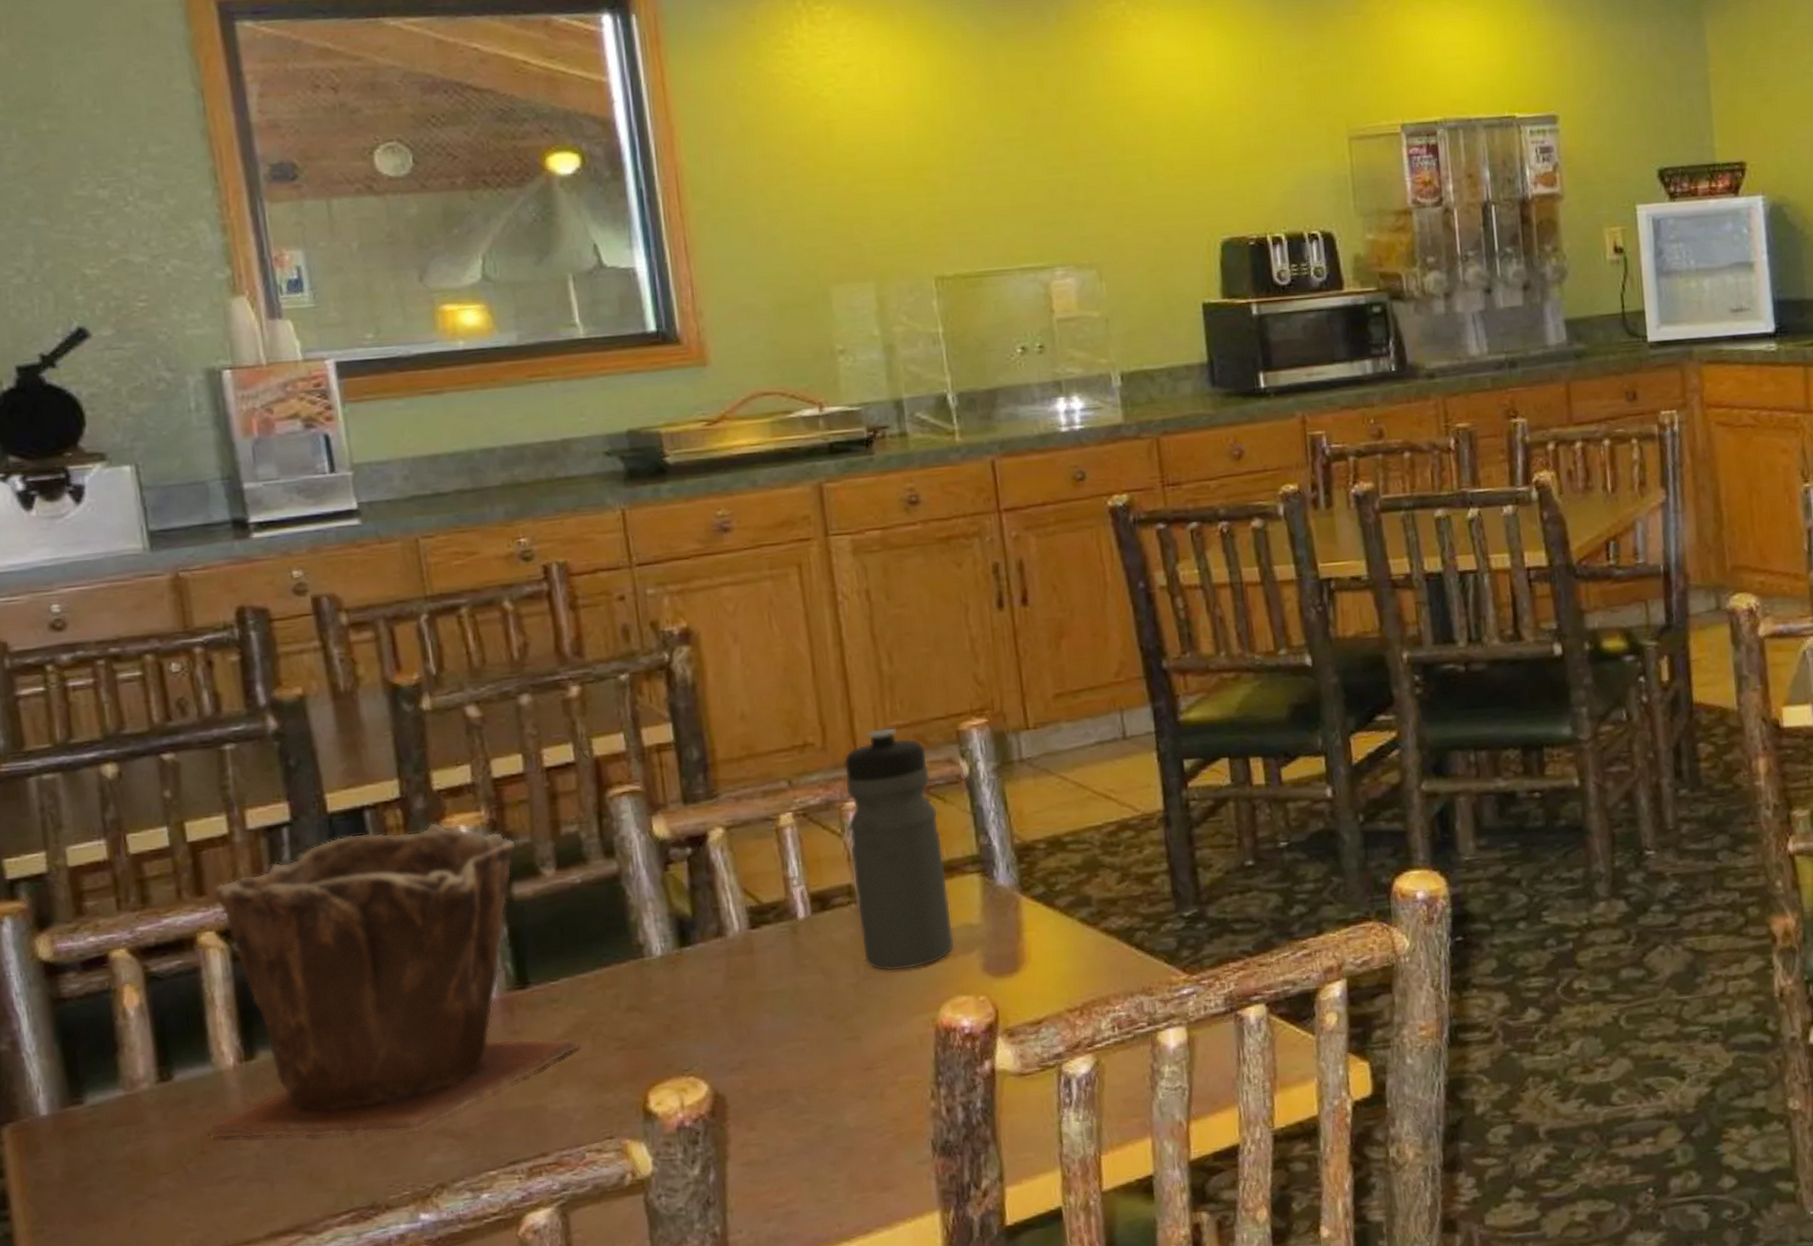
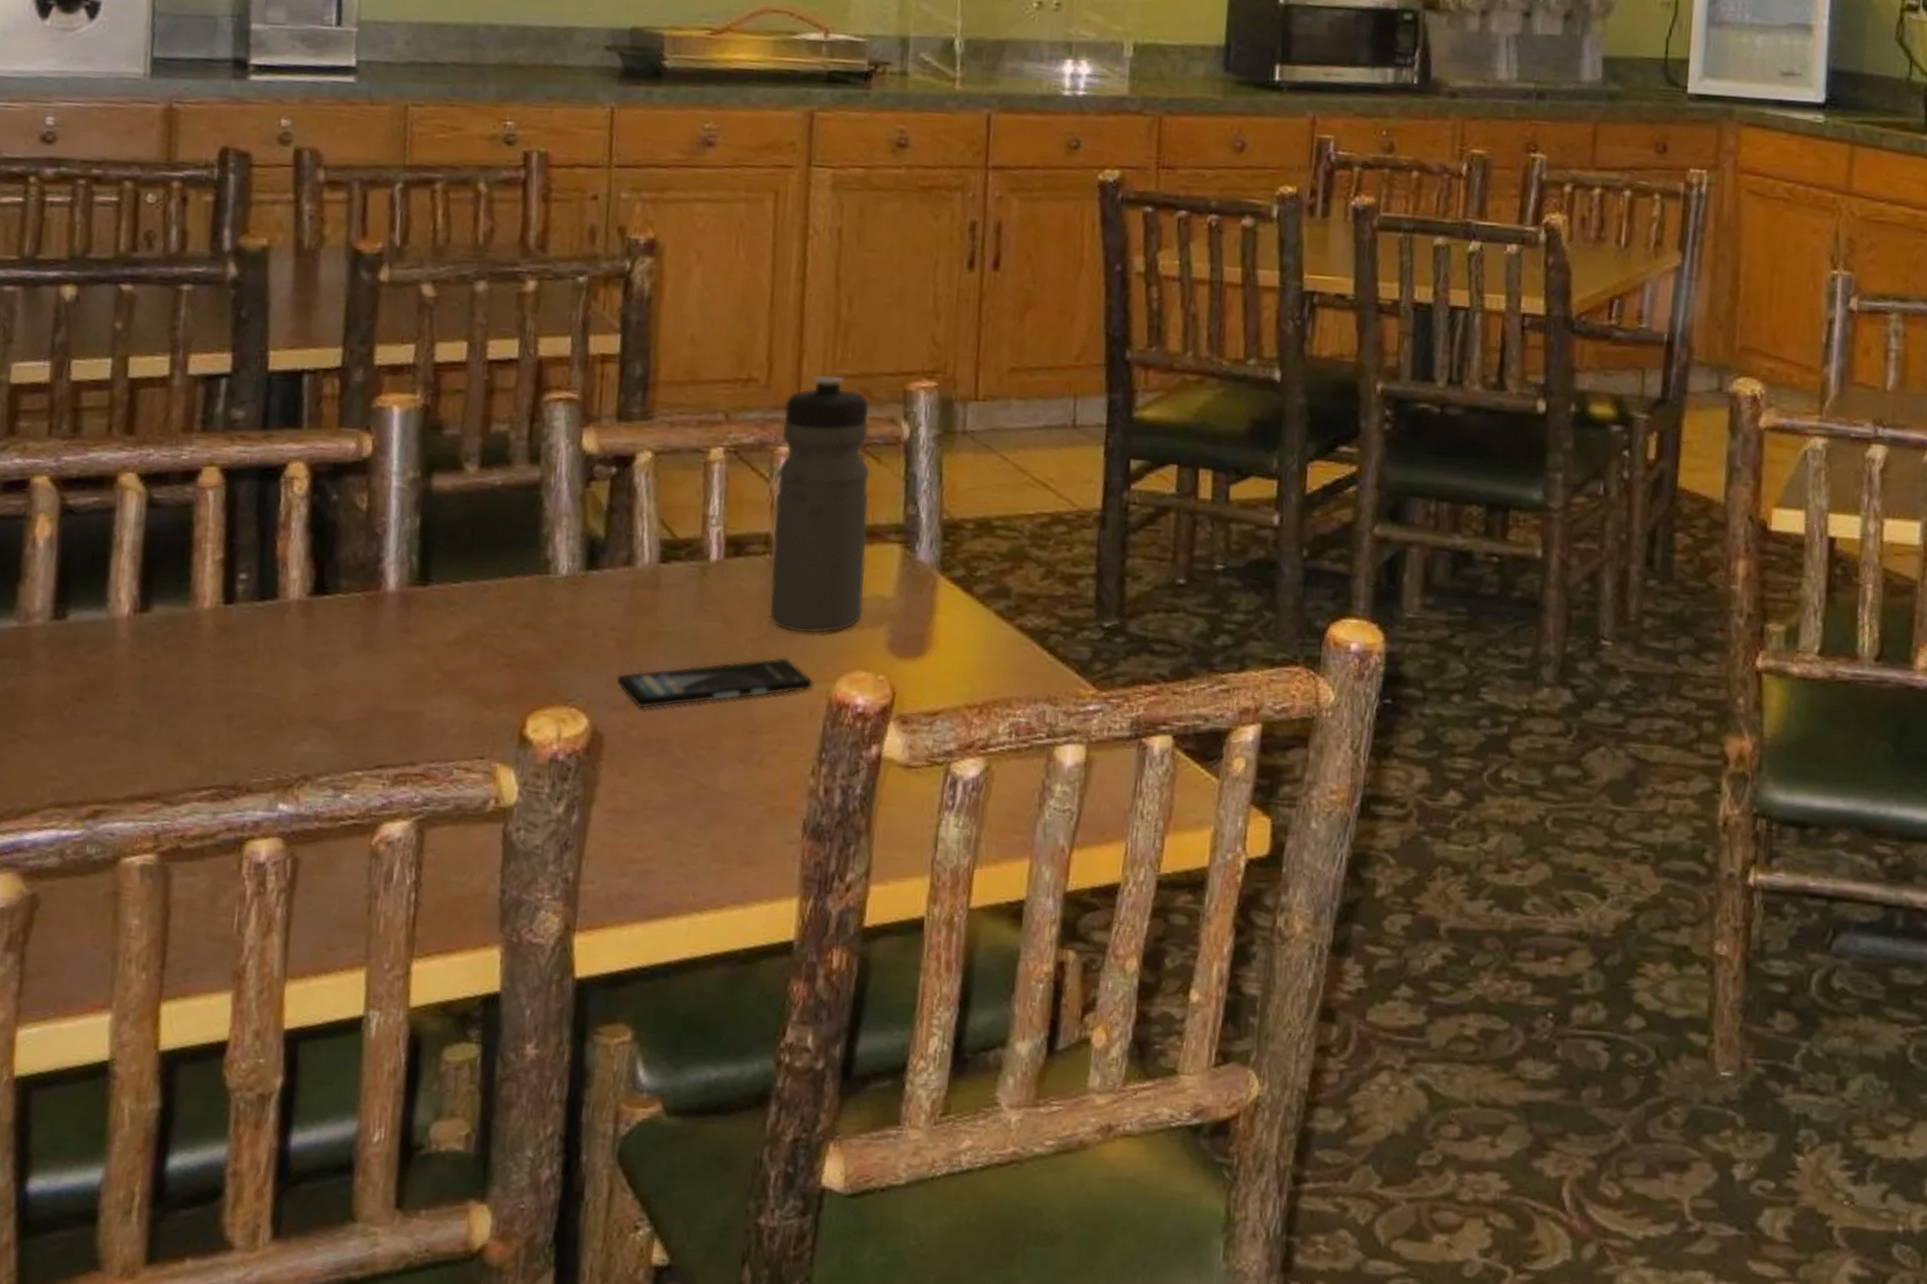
plant pot: present [207,822,580,1139] -> none [88,397,469,716]
smartphone: none [728,995,919,1066] -> present [617,657,814,709]

